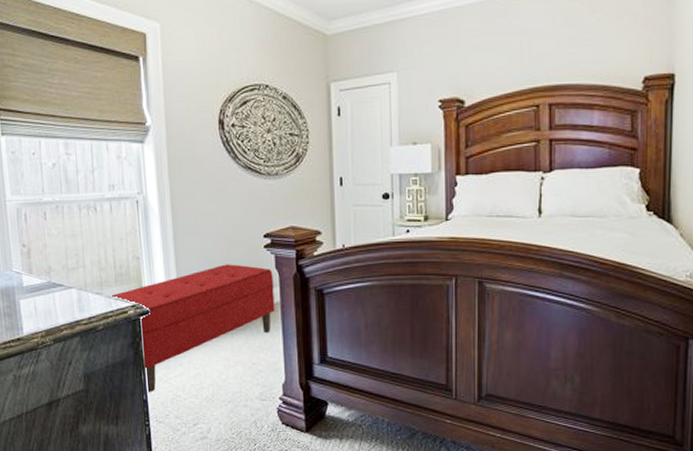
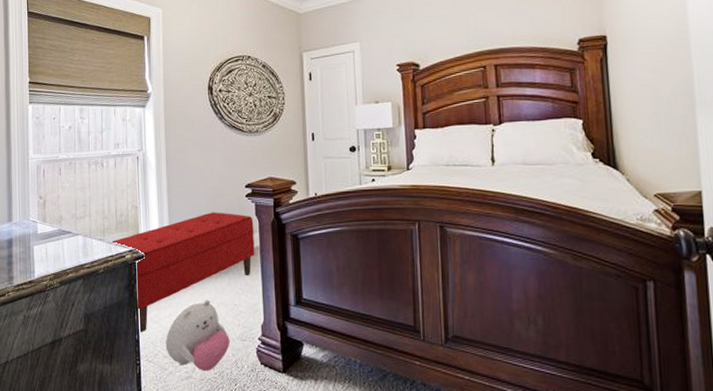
plush toy: none [177,358,248,431] -> present [166,299,230,371]

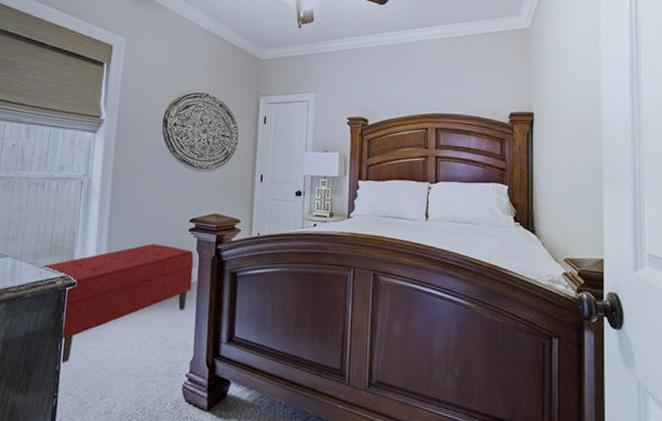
plush toy: present [166,299,230,371] -> none [88,332,156,406]

